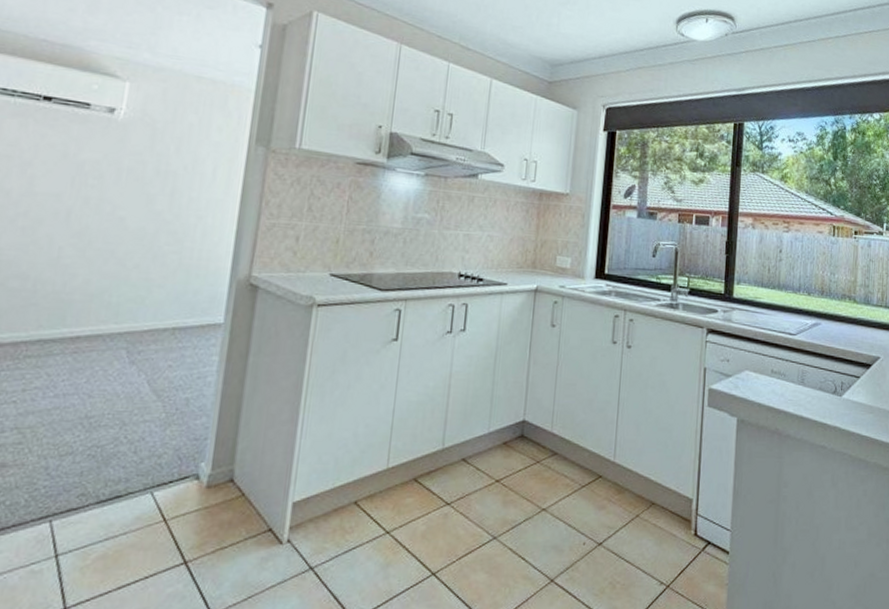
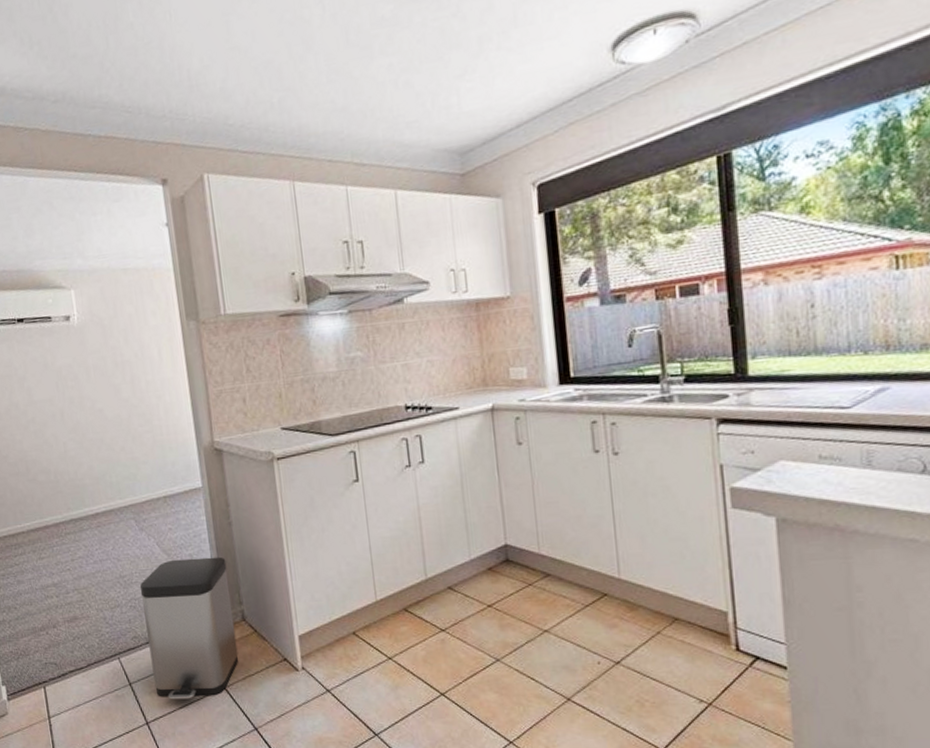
pedal bin: none [91,402,229,577] -> present [139,556,239,700]

